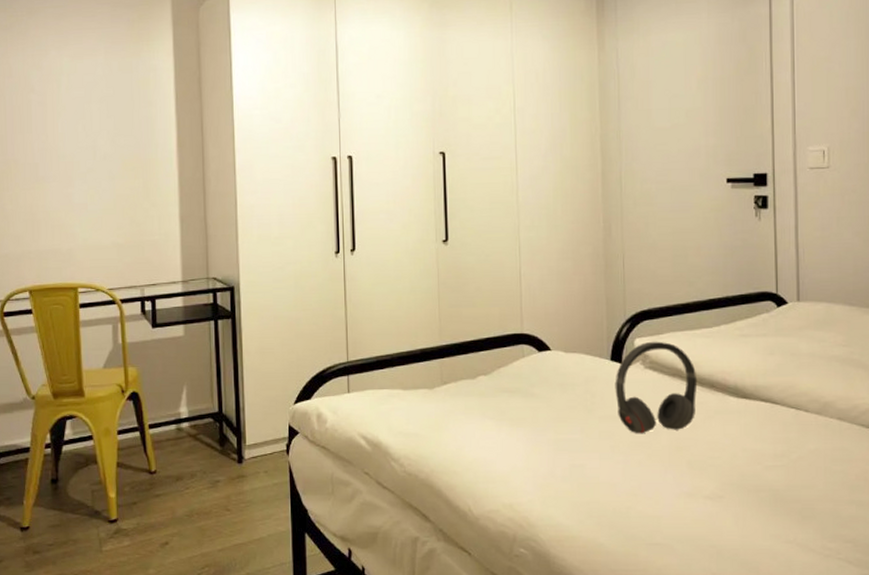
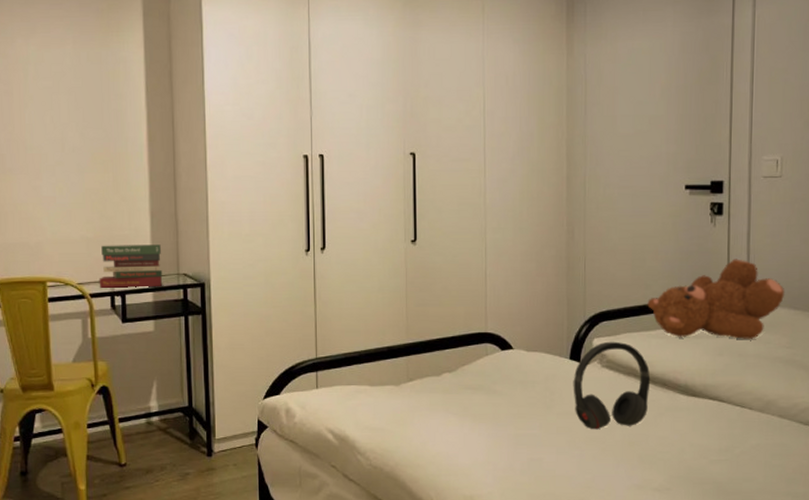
books: none [129,249,193,294] -> present [99,244,163,289]
teddy bear: none [691,253,839,337] -> present [647,259,785,339]

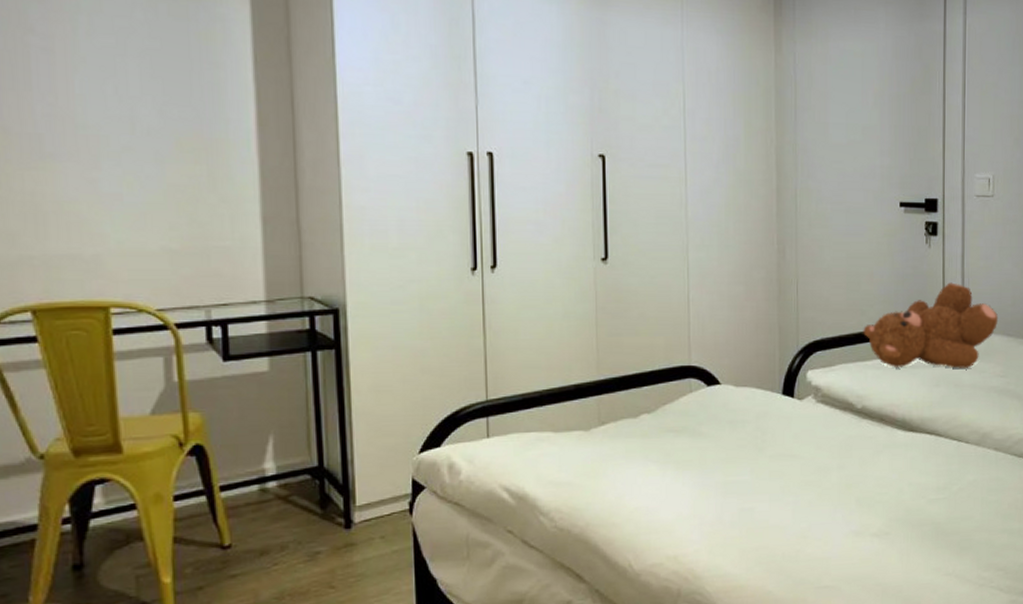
books: present [99,244,163,289] -> none [188,259,281,317]
headphones: present [573,341,651,430] -> none [786,373,868,473]

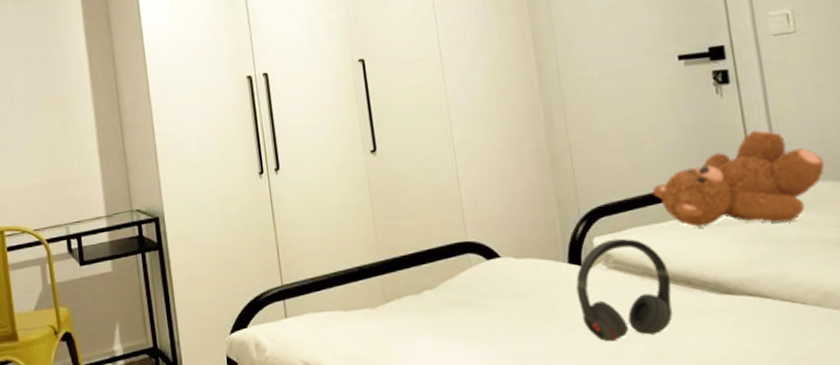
headphones: none [786,373,868,473] -> present [575,238,673,342]

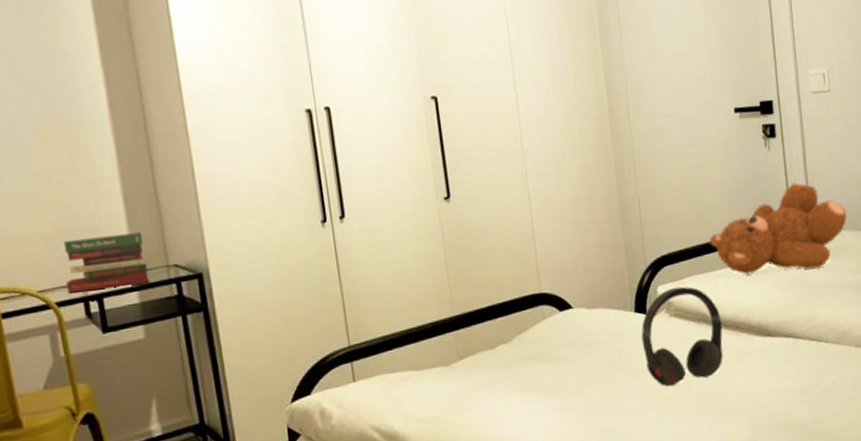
books: none [54,183,117,234] -> present [64,232,150,295]

